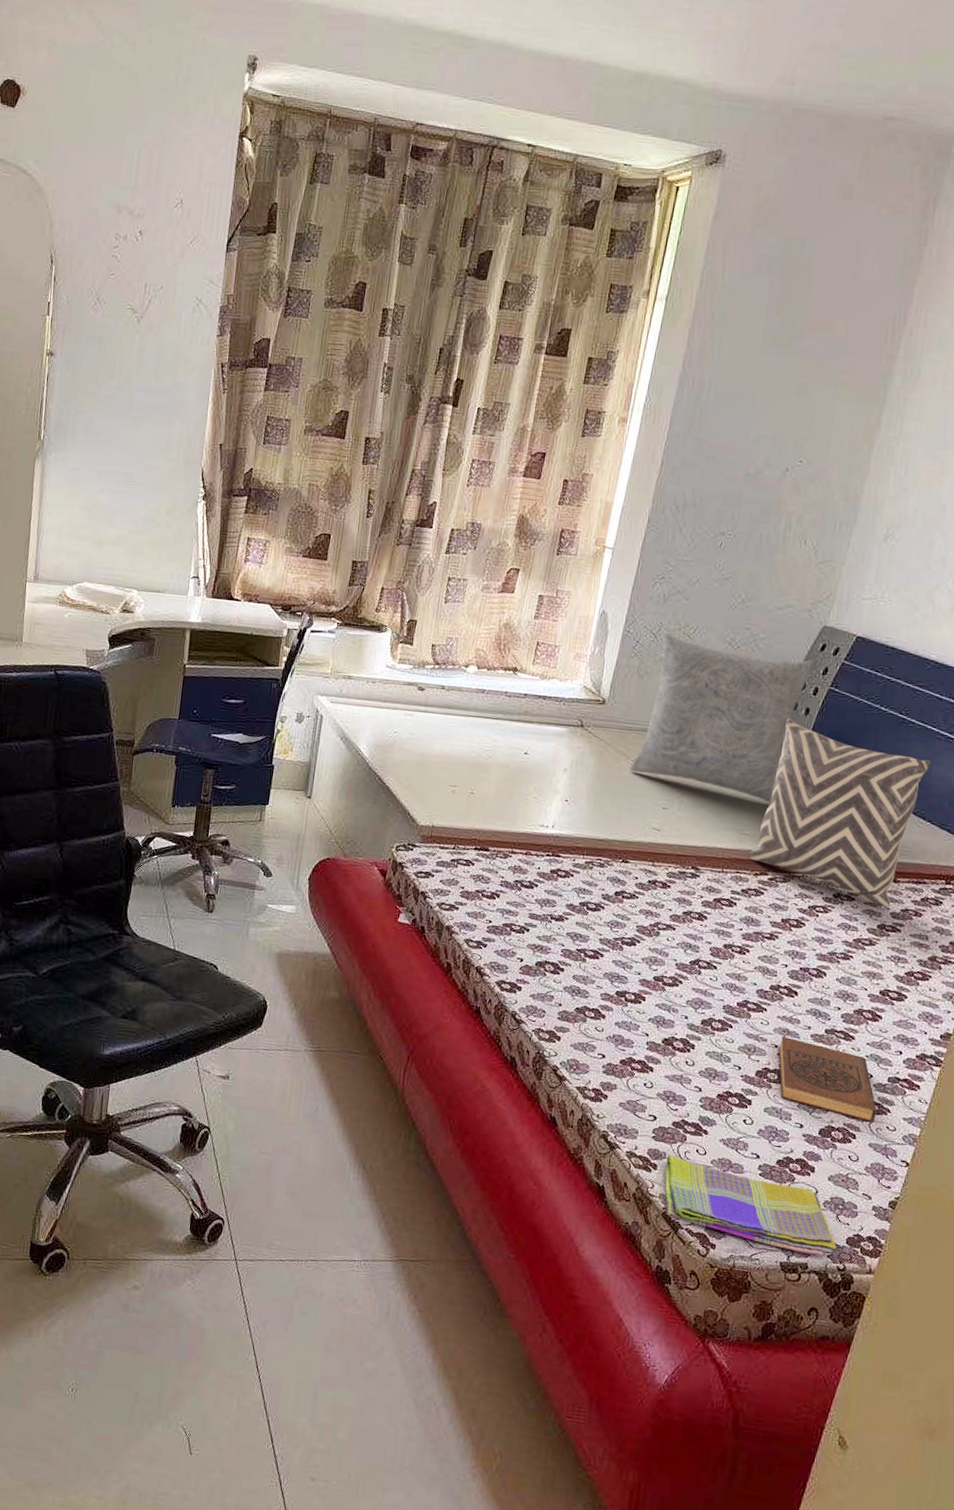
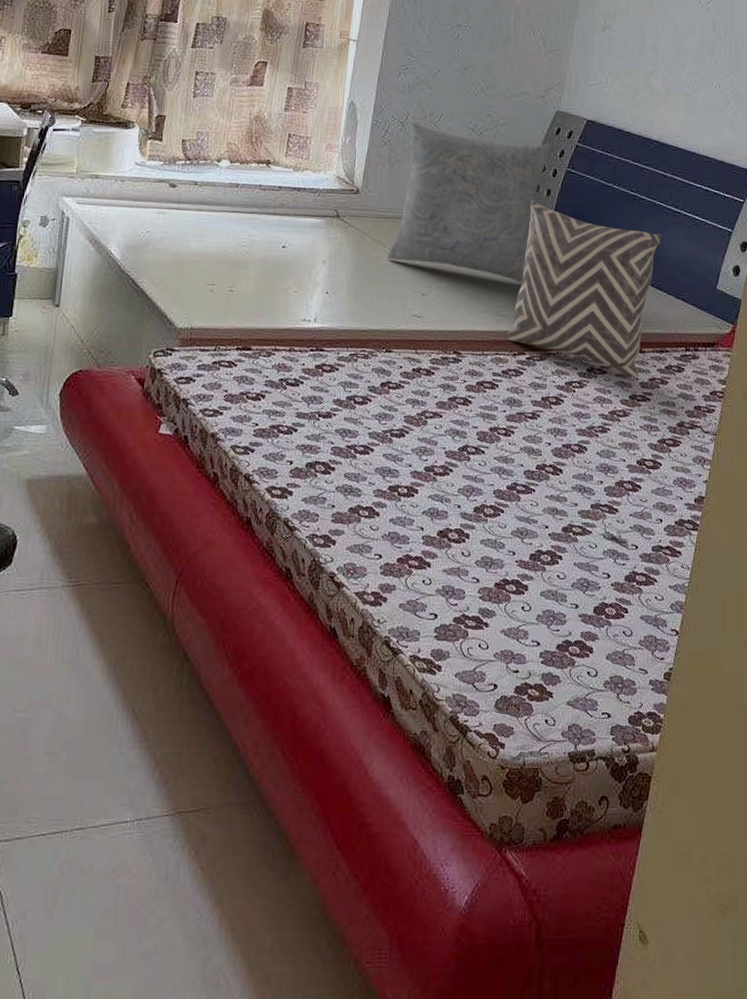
dish towel: present [665,1154,837,1257] -> none [450,653,620,741]
book: present [778,1036,877,1122] -> none [549,516,644,594]

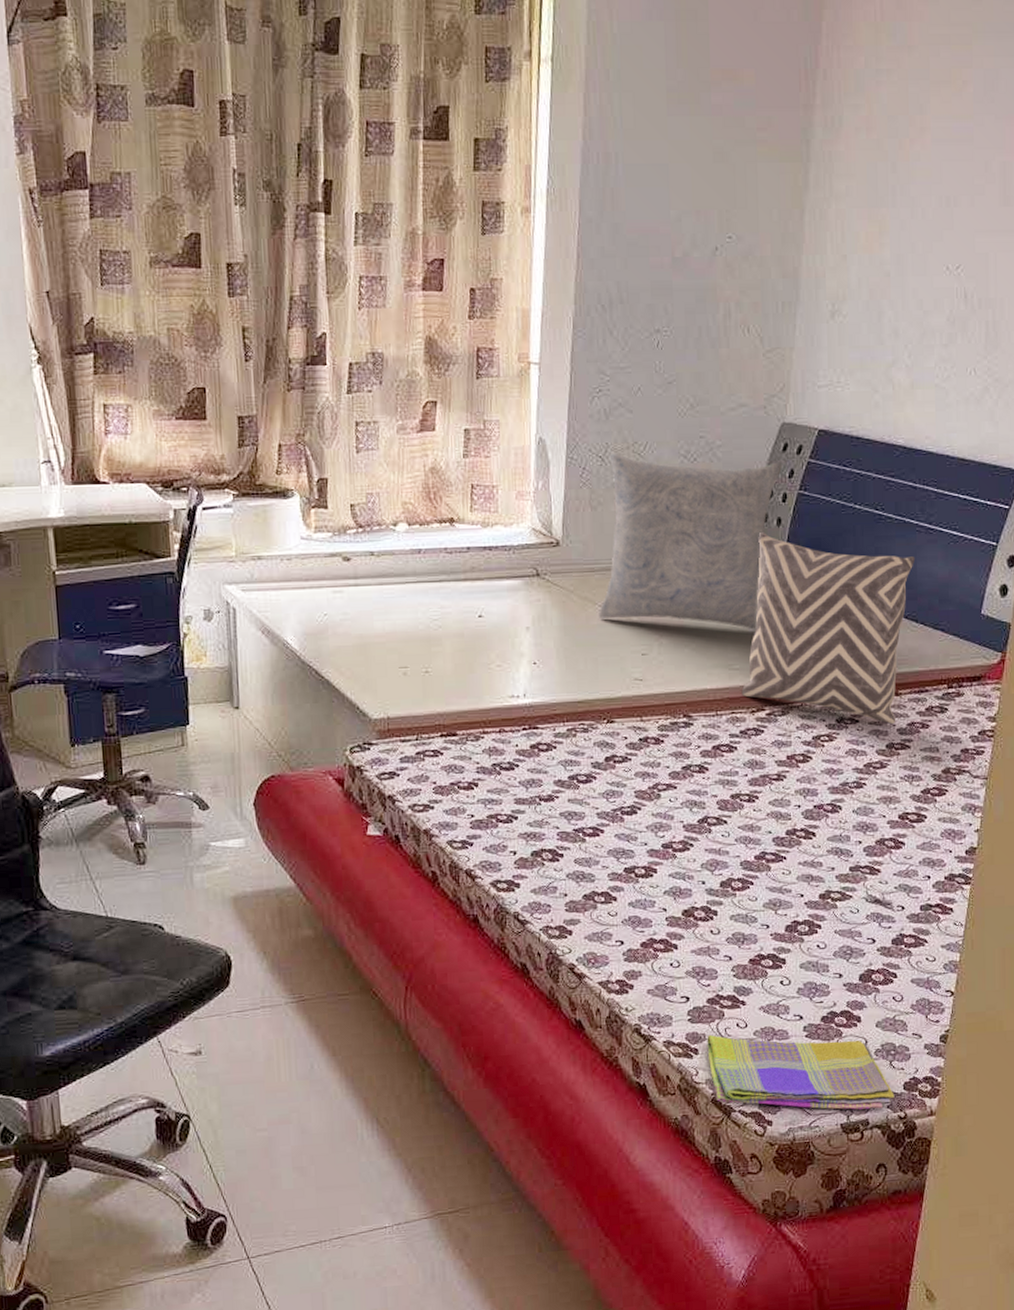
dish towel: none [450,653,620,741] -> present [707,1034,895,1110]

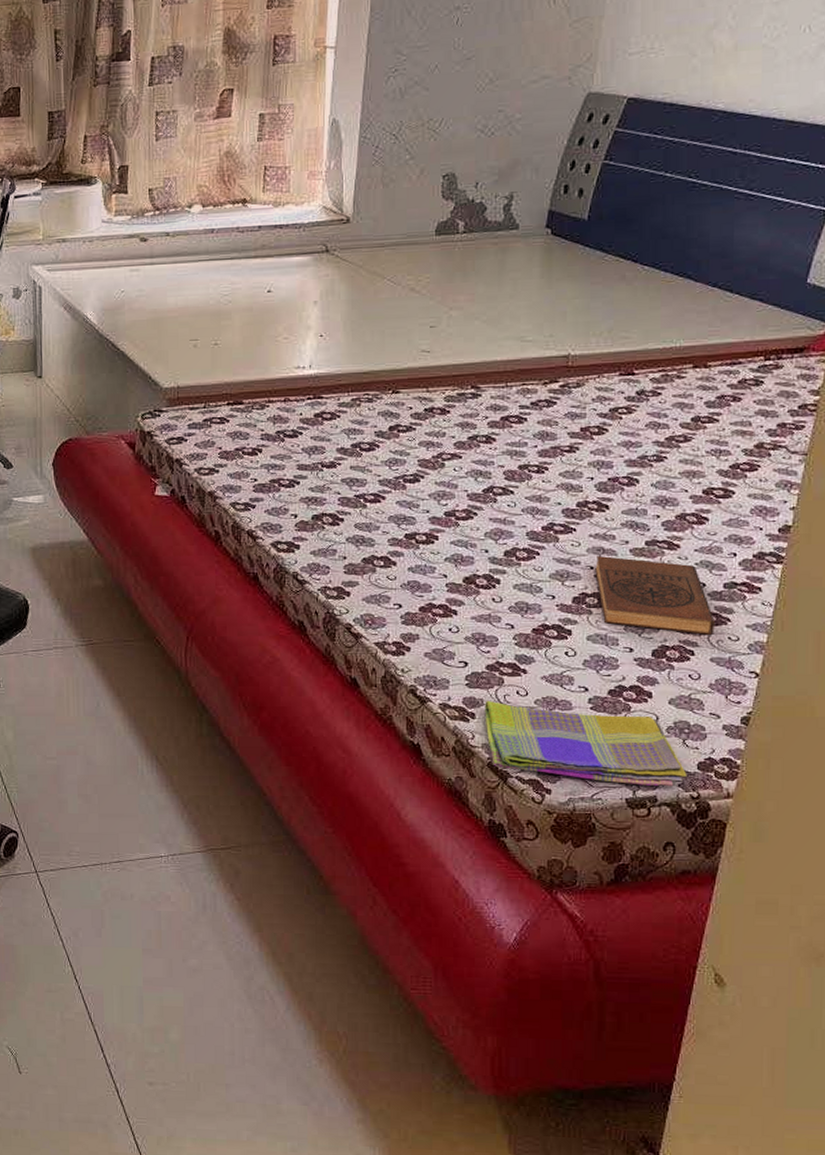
pillow: present [599,452,782,630] -> none [387,130,586,302]
pillow: present [741,533,916,725] -> none [533,204,733,398]
book: none [805,883,914,957] -> present [595,556,715,635]

